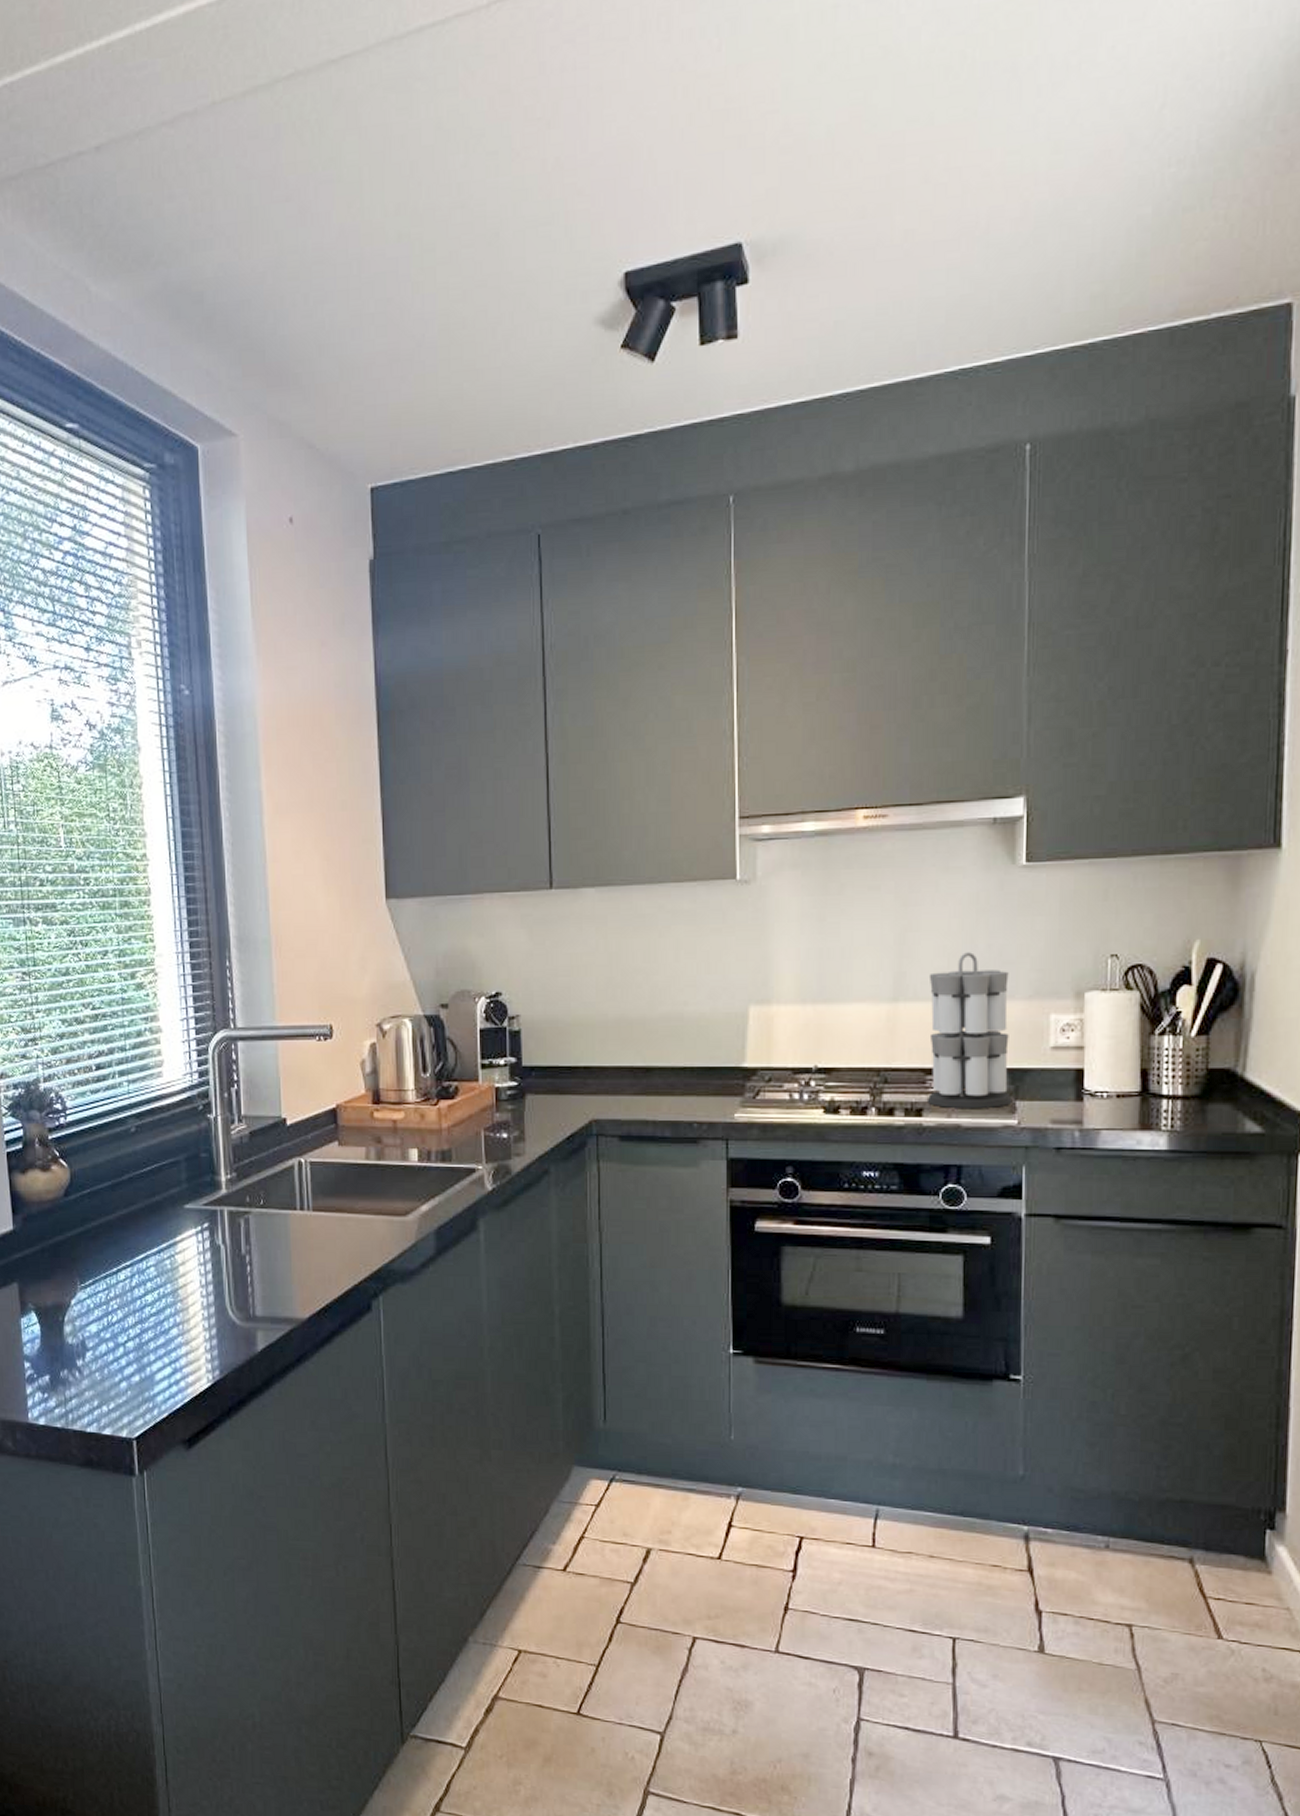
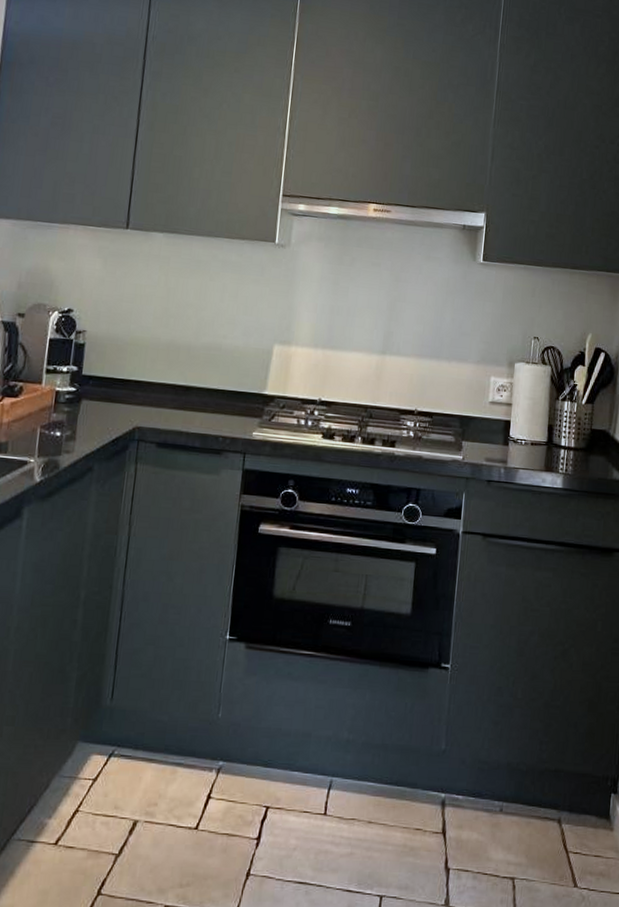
spice rack: present [926,952,1013,1108] -> none [399,322,465,445]

